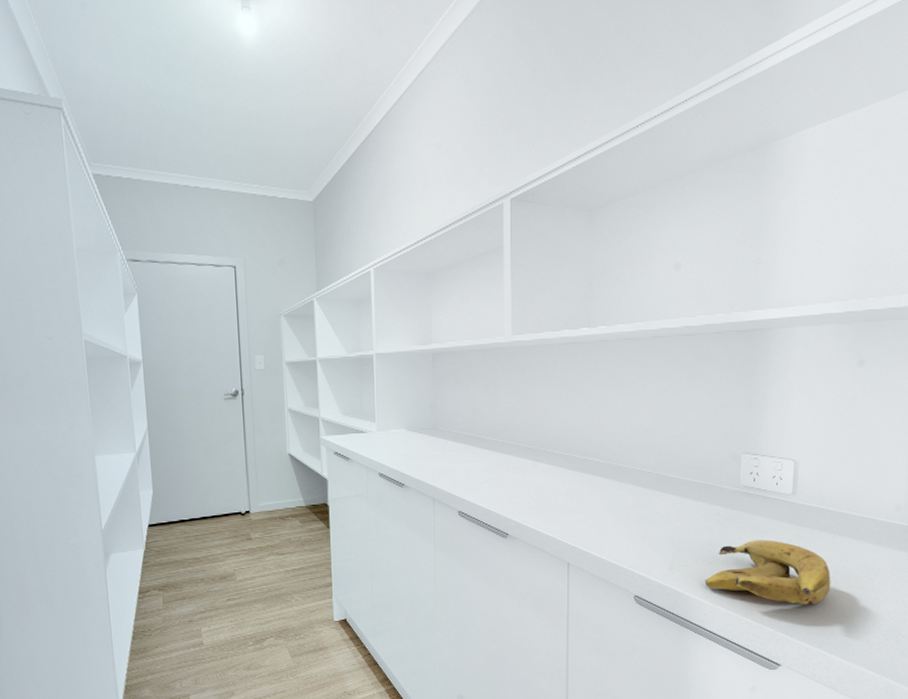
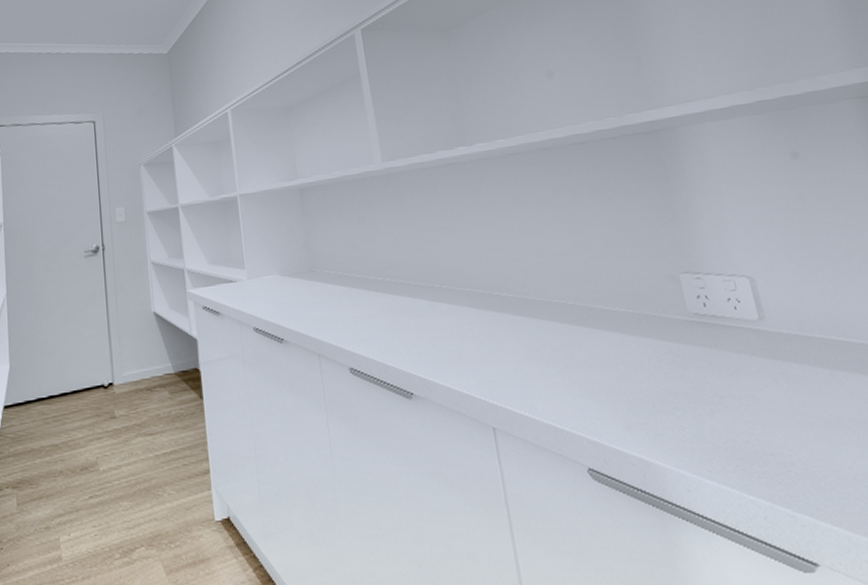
banana: present [705,540,831,605] -> none [676,382,854,472]

